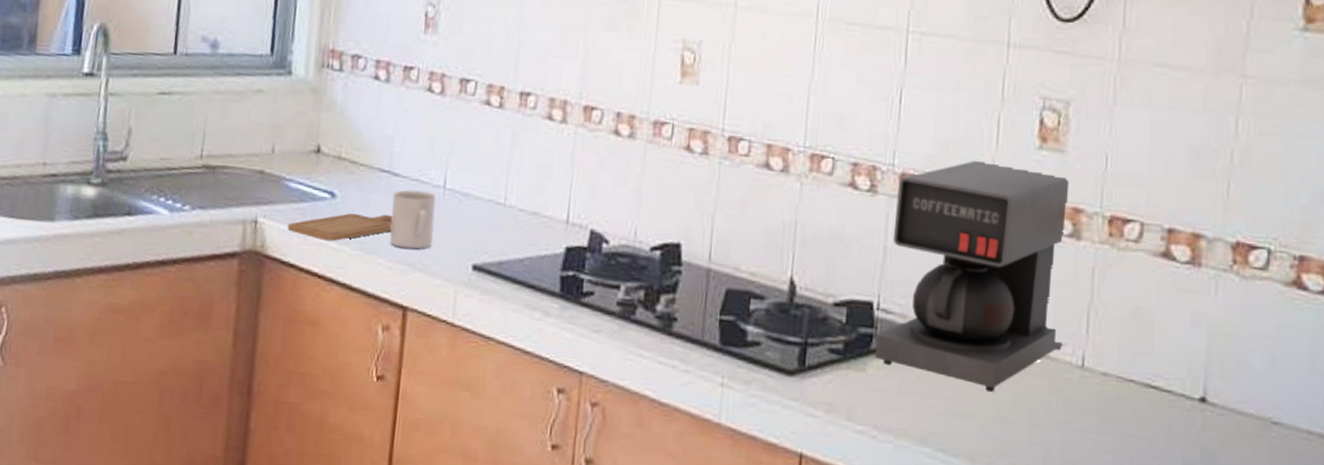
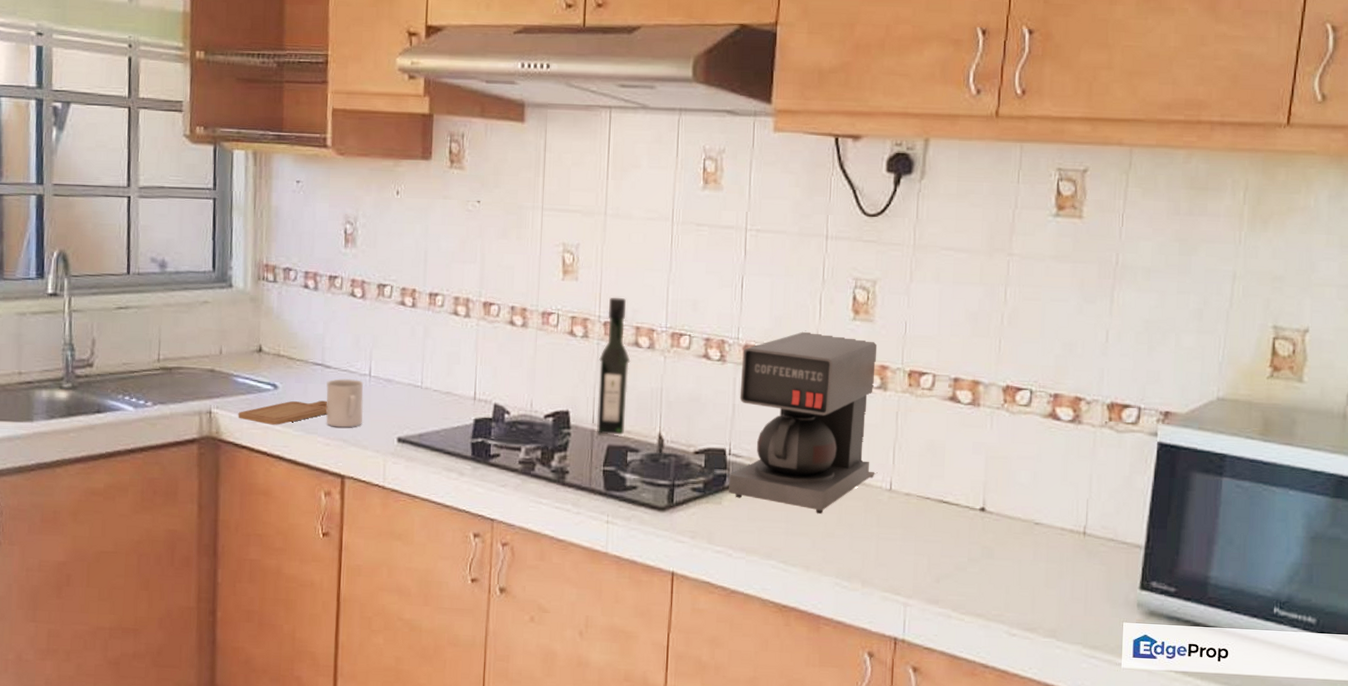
bottle: none [714,106,759,278] -> present [597,297,631,436]

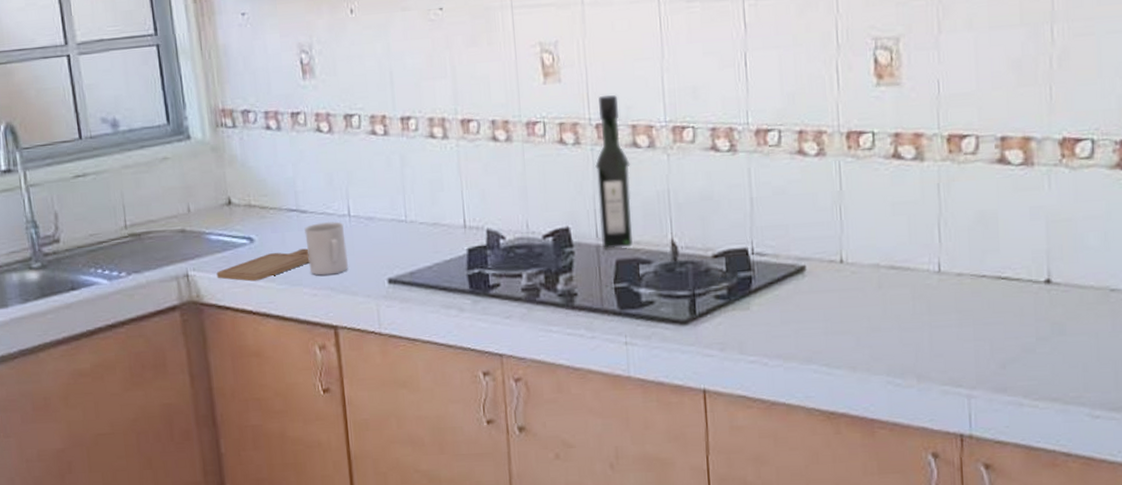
coffee maker: present [729,330,878,514] -> none [754,104,923,307]

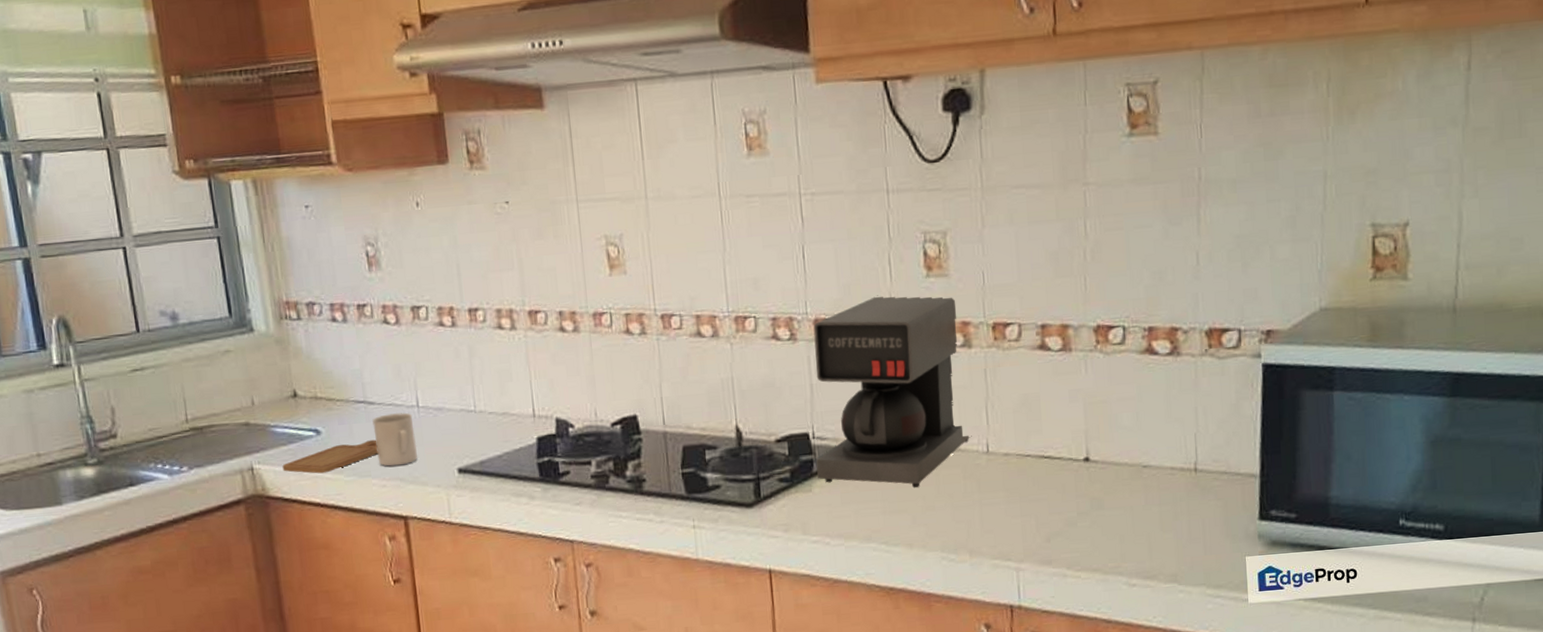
bottle: present [595,94,633,249] -> none [661,286,699,435]
coffee maker: none [754,104,923,307] -> present [813,295,972,487]

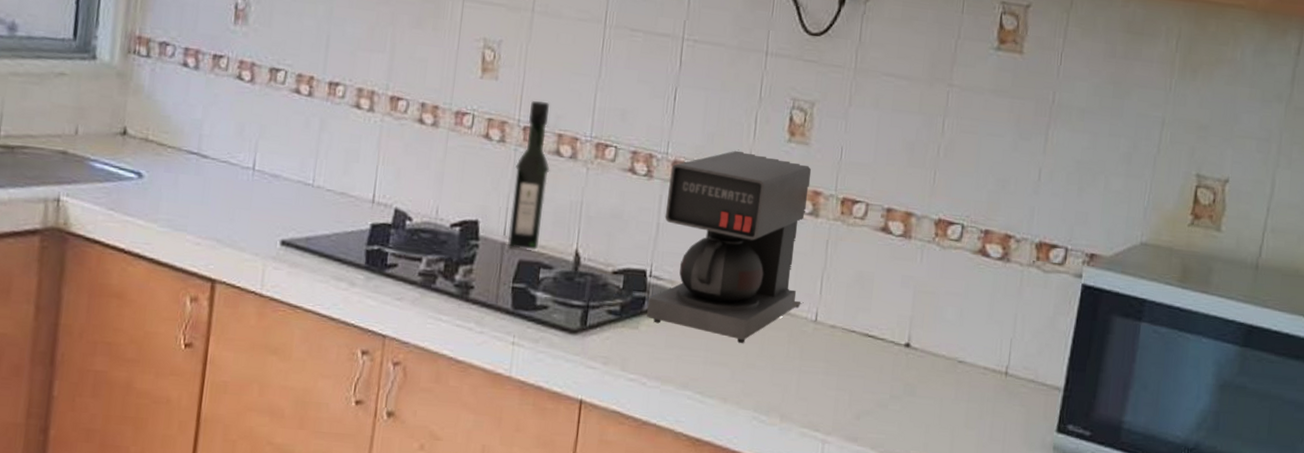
chopping board: present [282,440,378,474] -> none [92,192,202,219]
mug: present [372,412,417,467] -> none [198,170,246,226]
bottle: none [661,286,699,435] -> present [508,100,550,250]

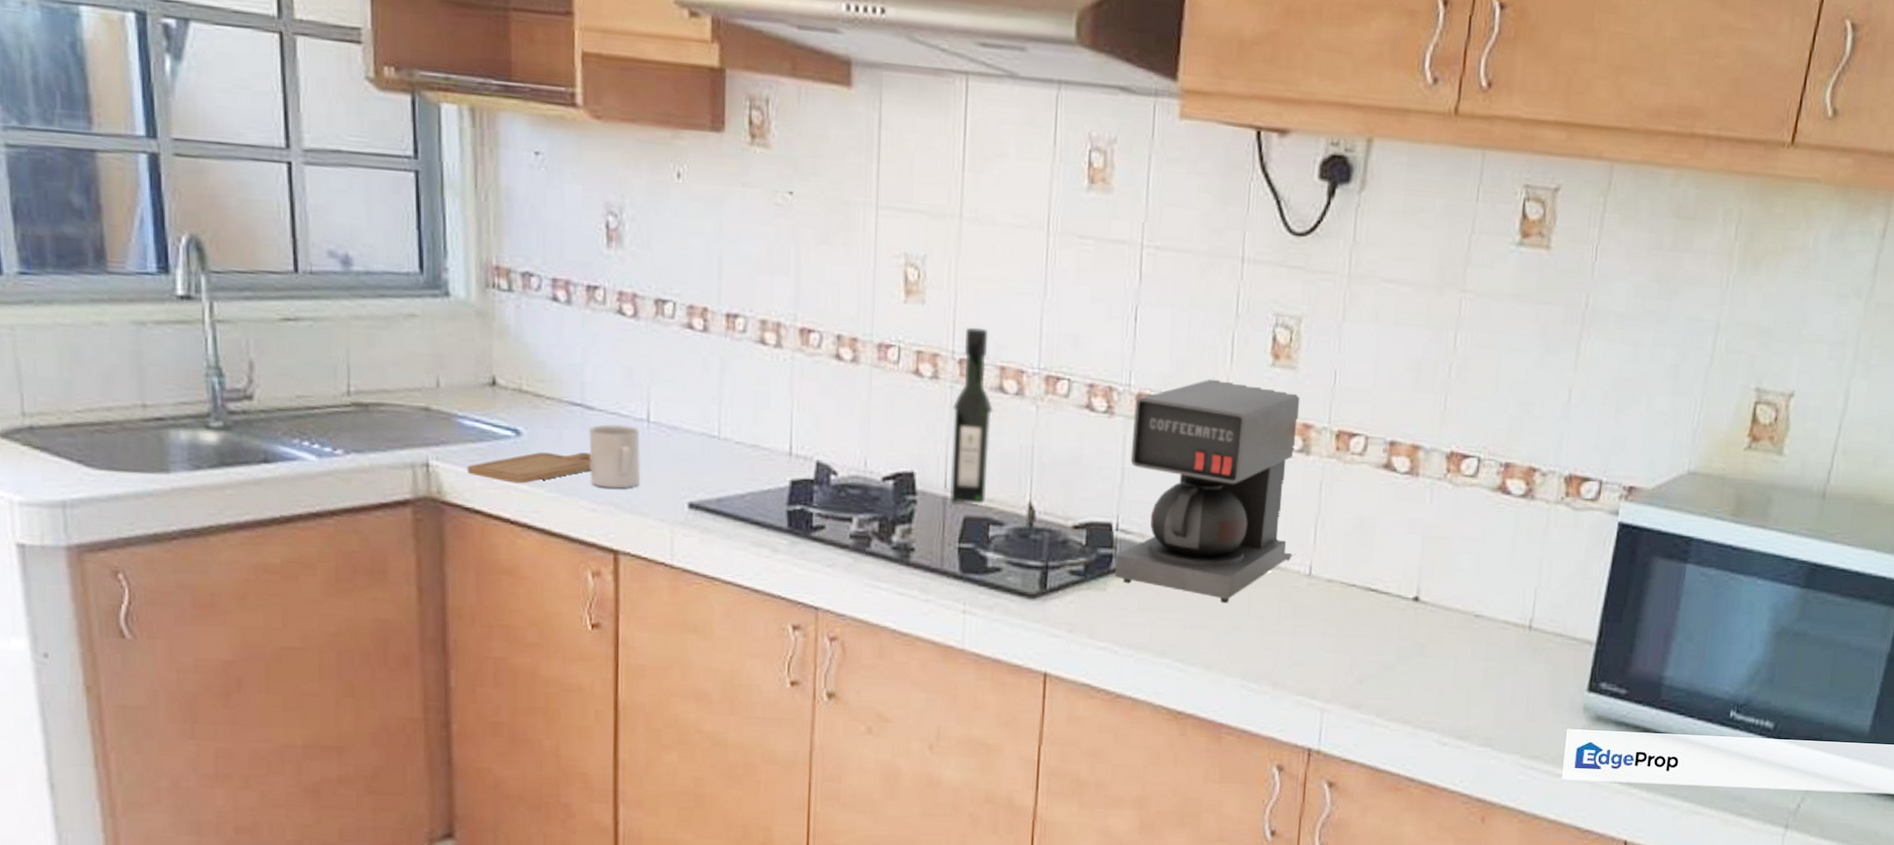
chopping board: none [92,192,202,219] -> present [467,452,592,484]
mug: none [198,170,246,226] -> present [589,424,641,489]

